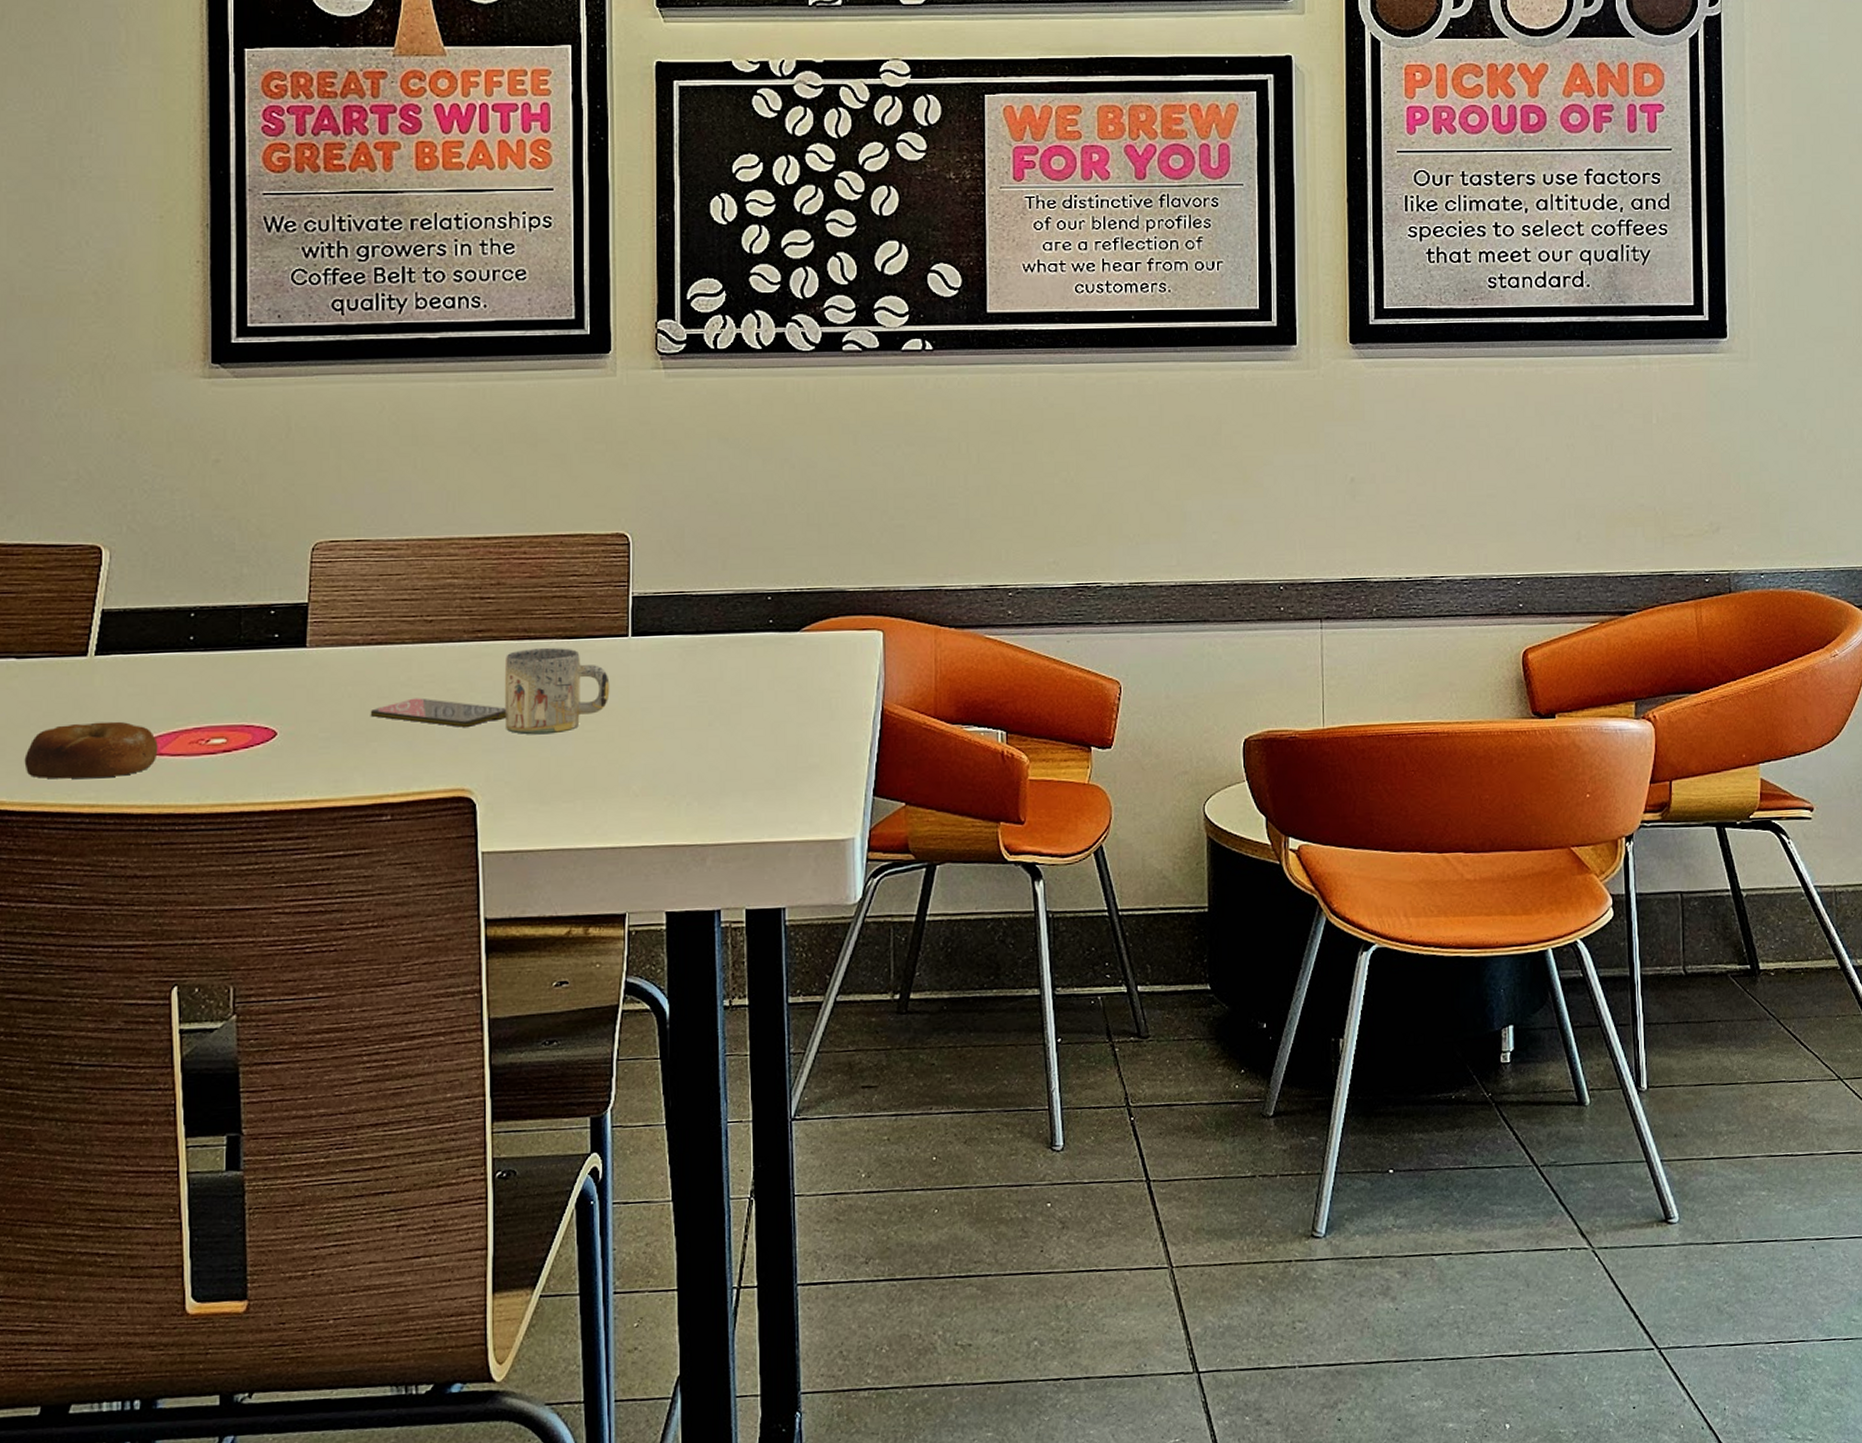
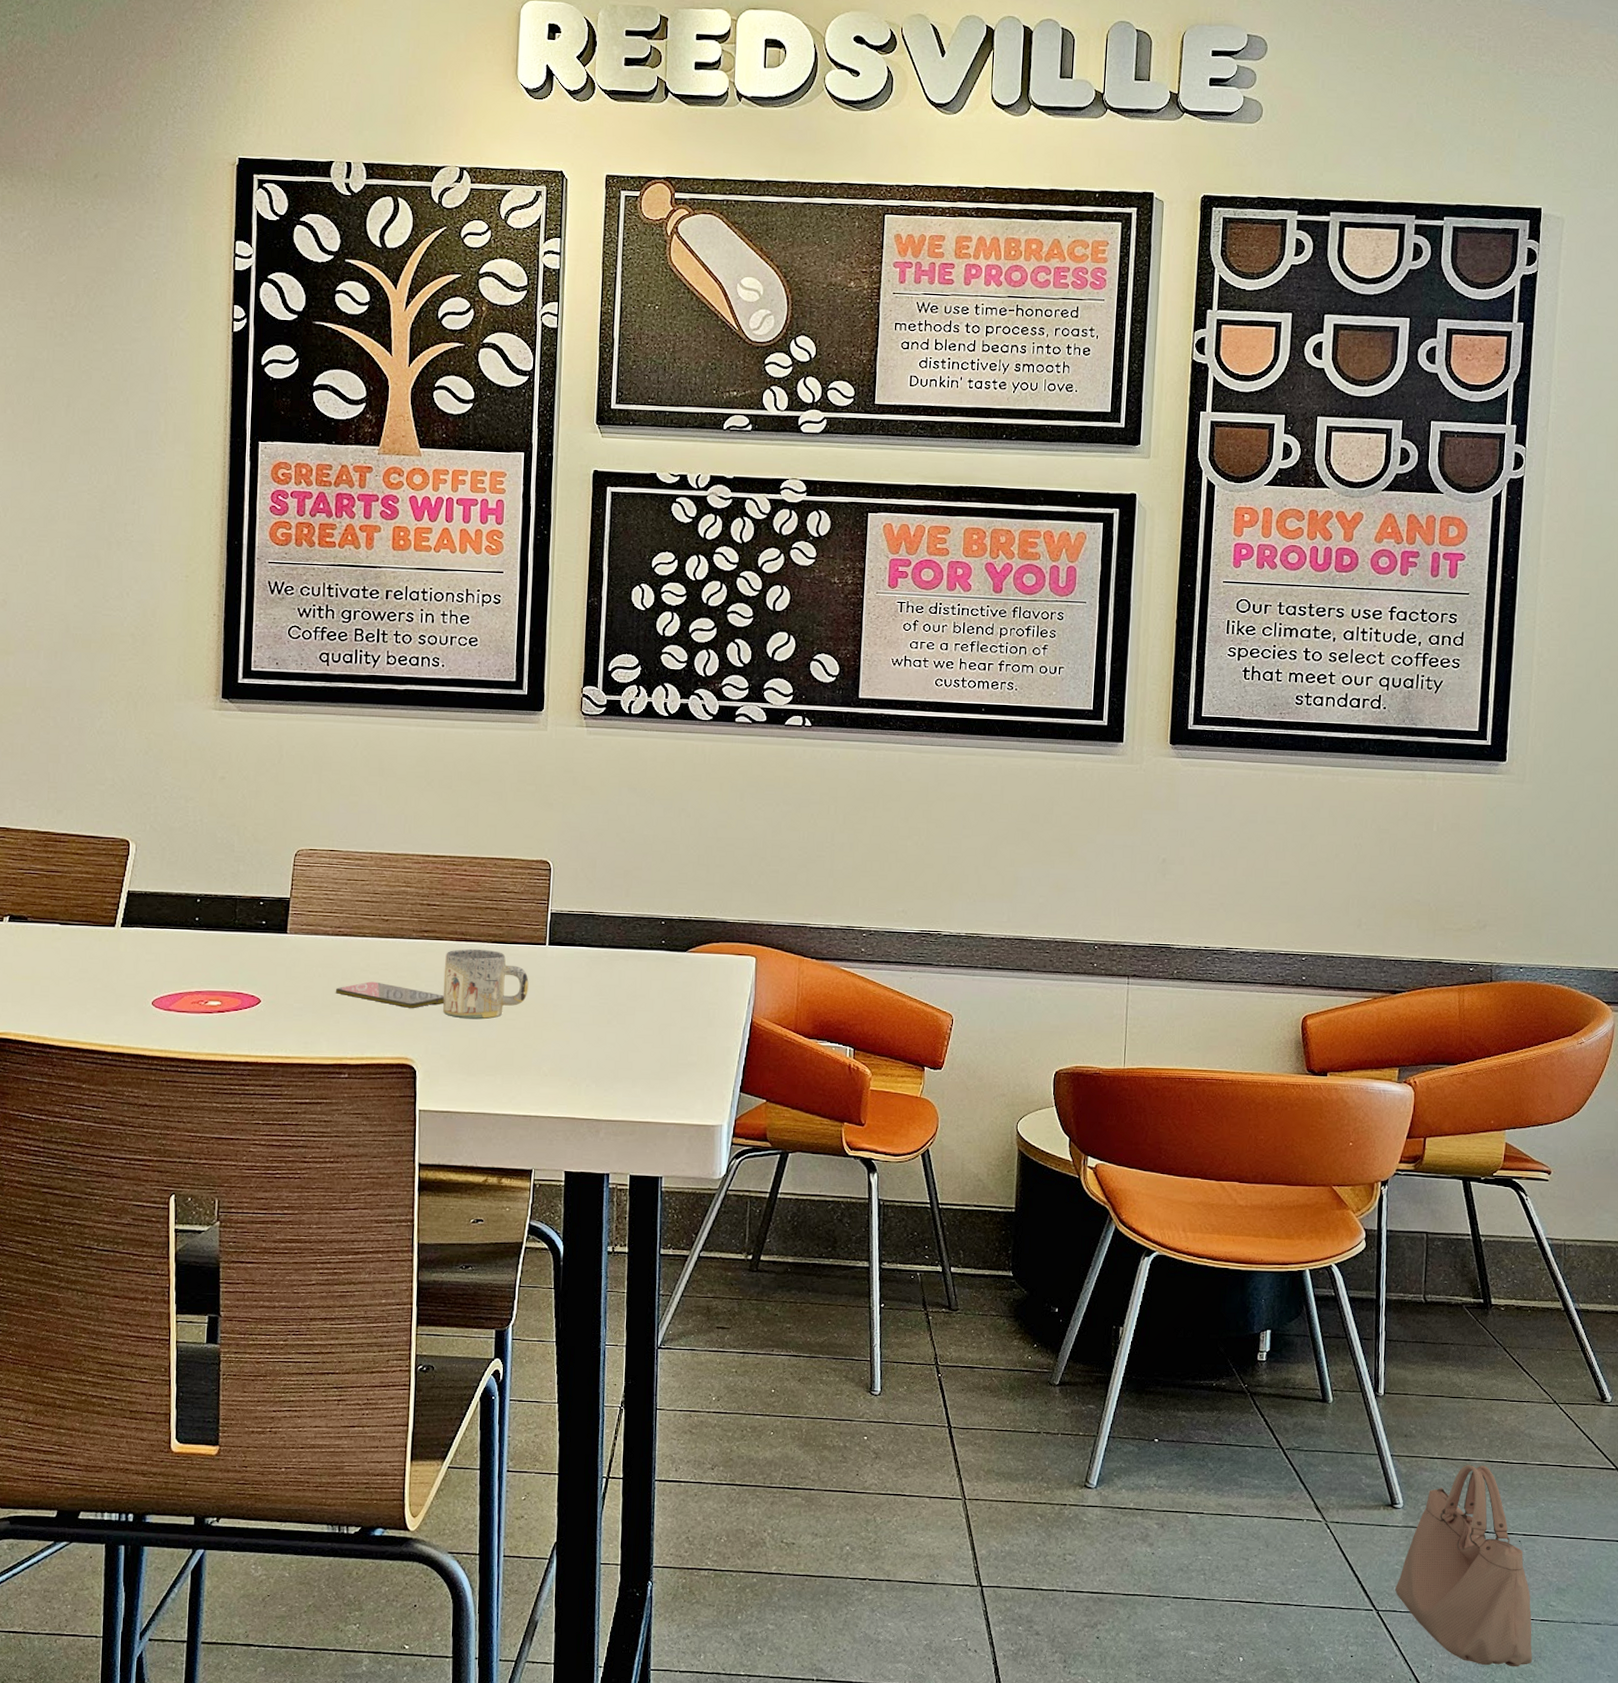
bagel: present [24,721,158,779] -> none [63,980,167,1025]
handbag: none [1678,1161,1838,1401] -> present [1395,1465,1533,1667]

